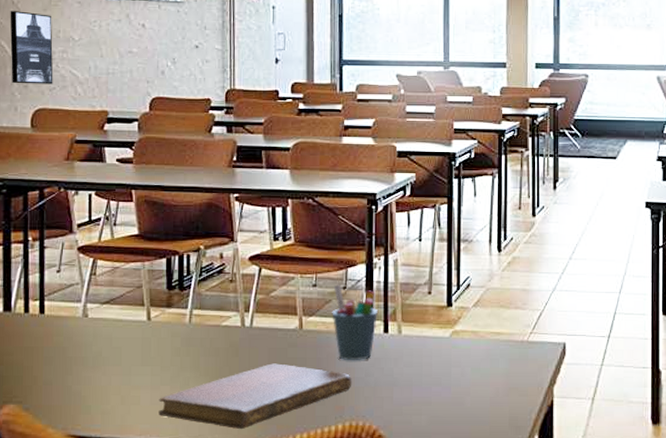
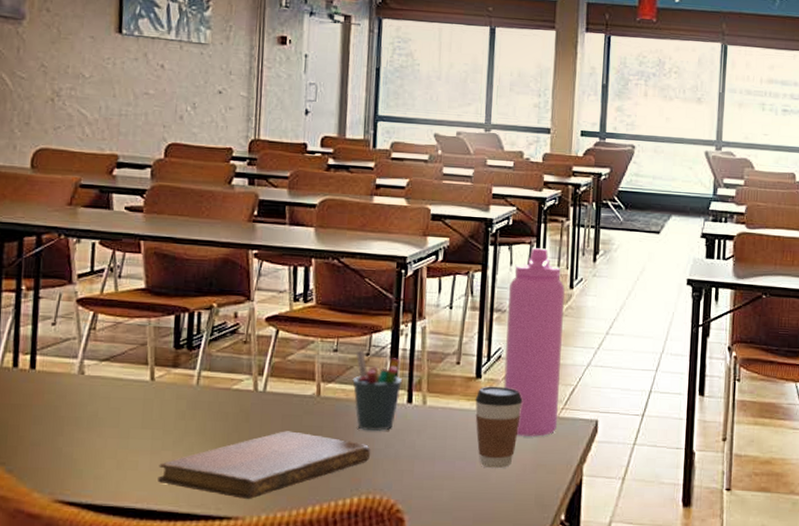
wall art: present [10,11,53,84] -> none [11,41,61,123]
coffee cup: none [447,314,493,393] -> present [475,386,523,469]
water bottle: none [473,179,528,361] -> present [504,248,565,437]

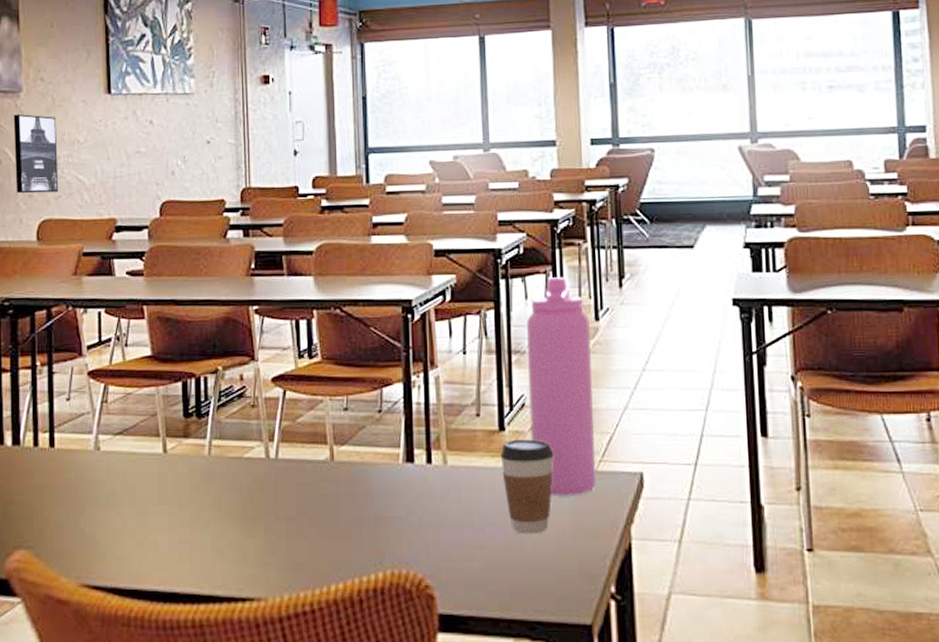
wall art: none [11,41,61,123] -> present [13,114,59,194]
notebook: present [158,431,370,499] -> none [178,501,391,578]
pen holder: present [352,350,402,431] -> none [366,407,419,496]

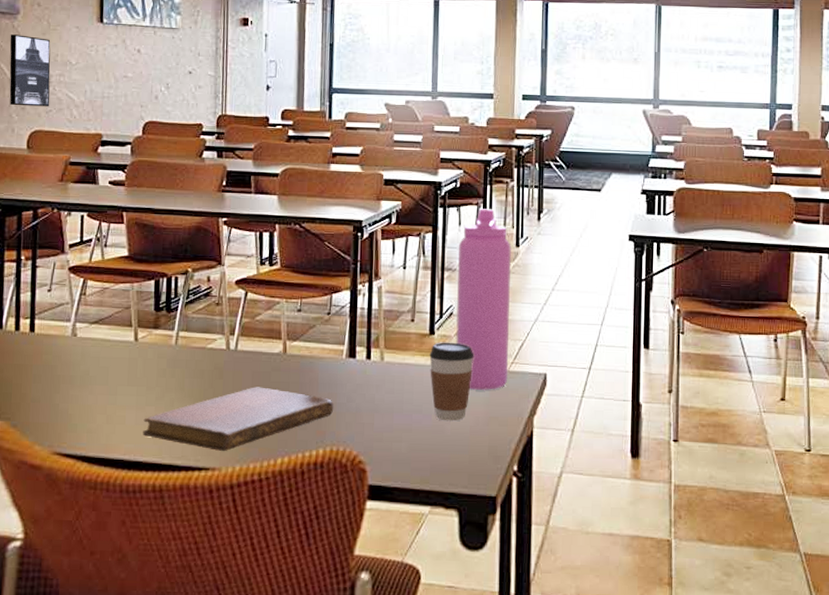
notebook: none [178,501,391,578] -> present [143,387,333,451]

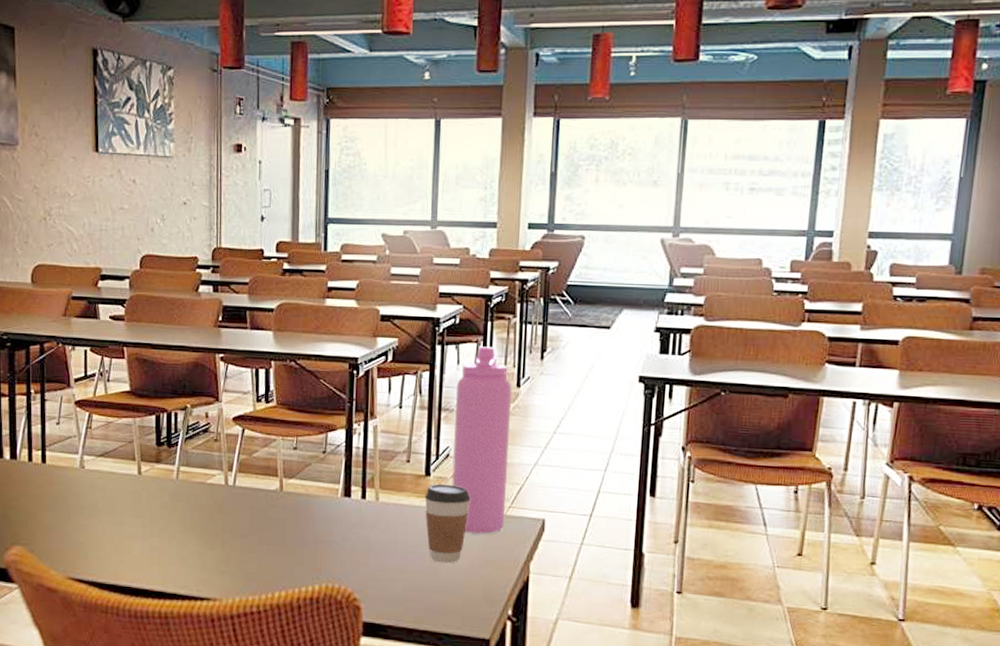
wall art: present [9,34,51,107] -> none [10,166,51,241]
notebook: present [143,387,333,451] -> none [148,522,329,583]

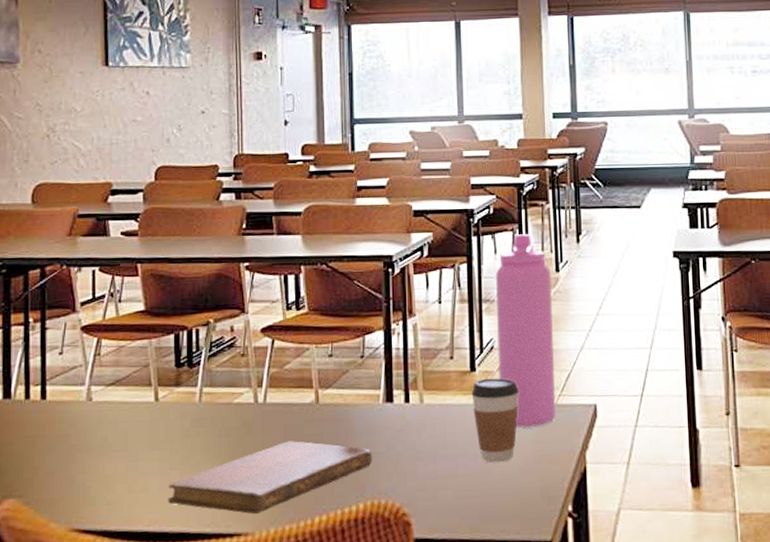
notebook: none [148,522,329,583] -> present [168,441,372,514]

